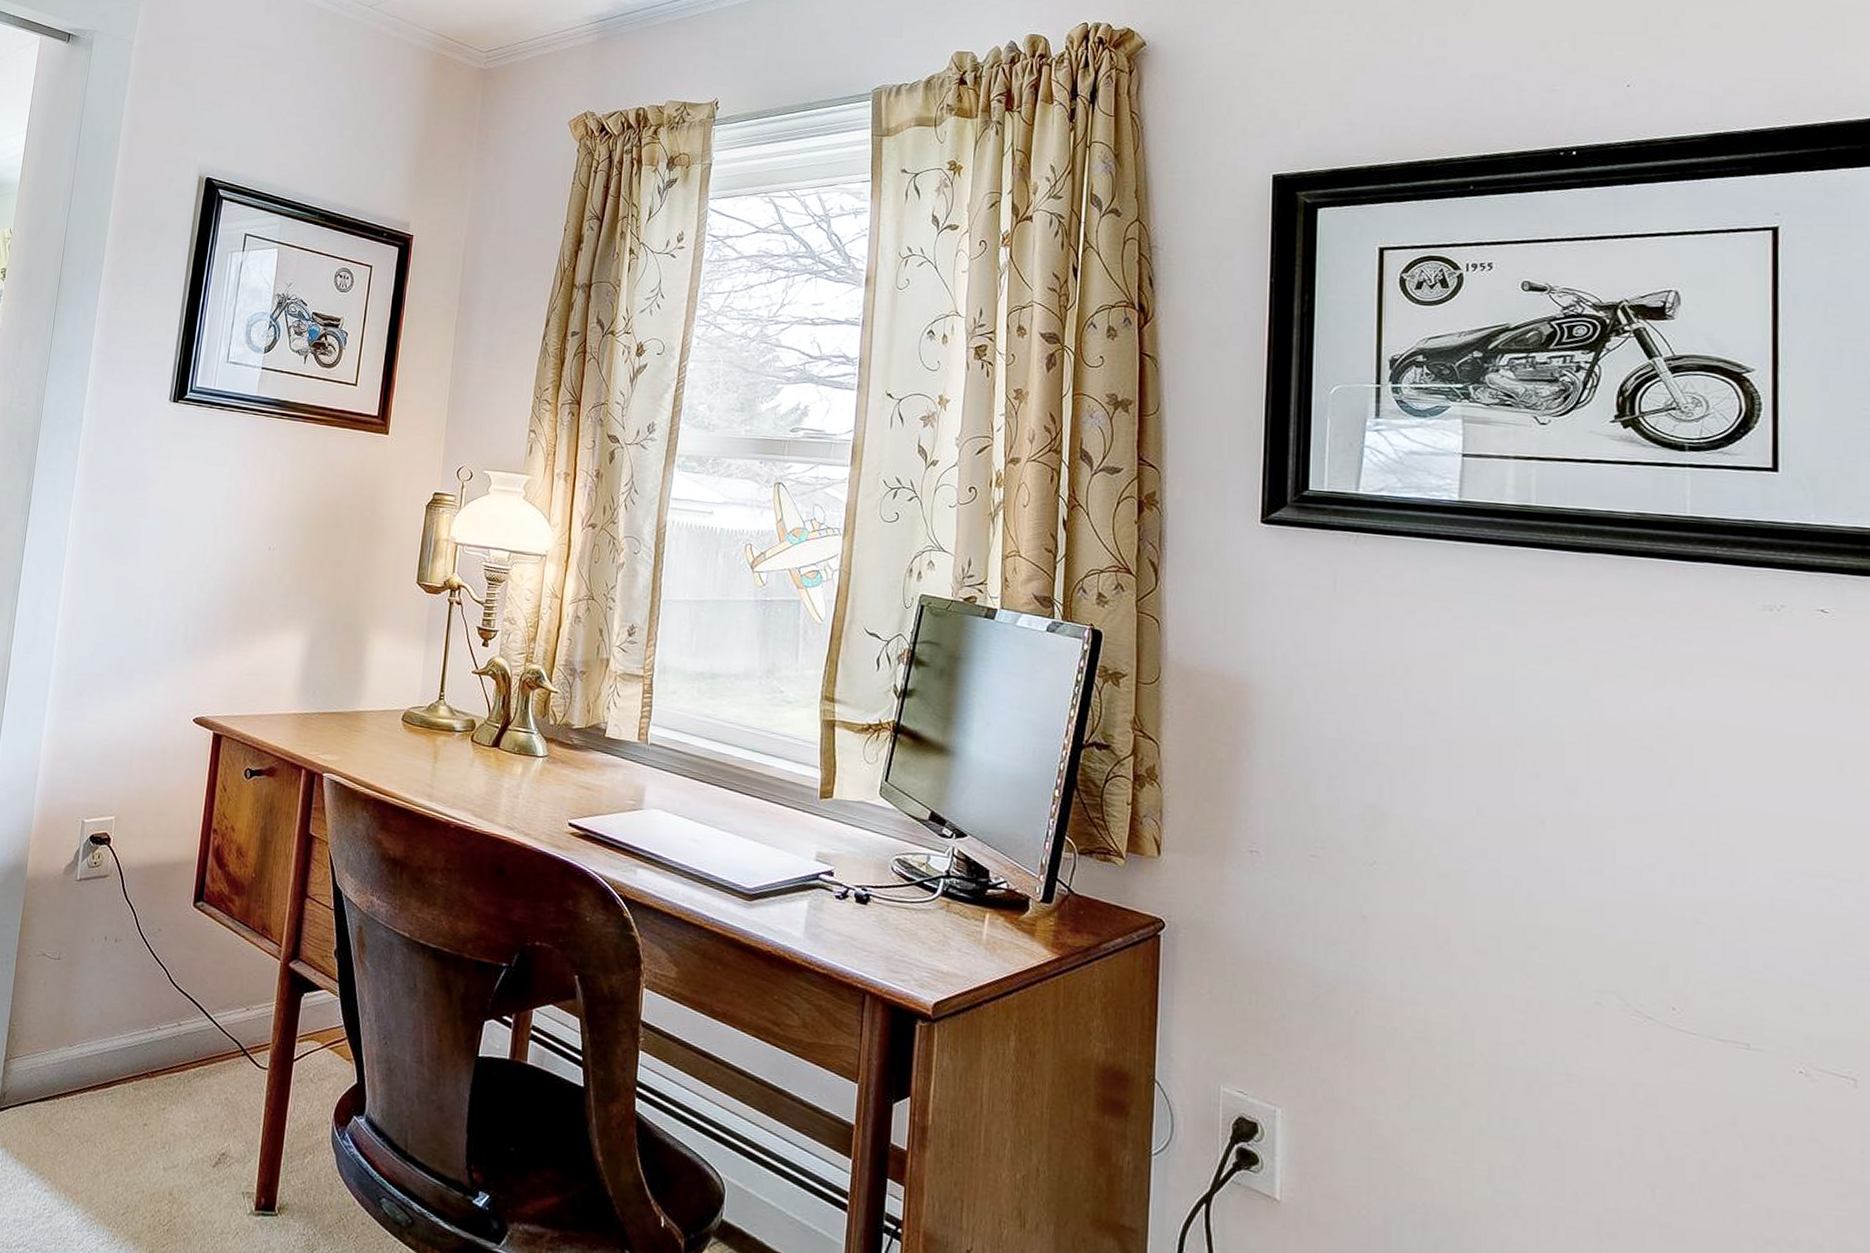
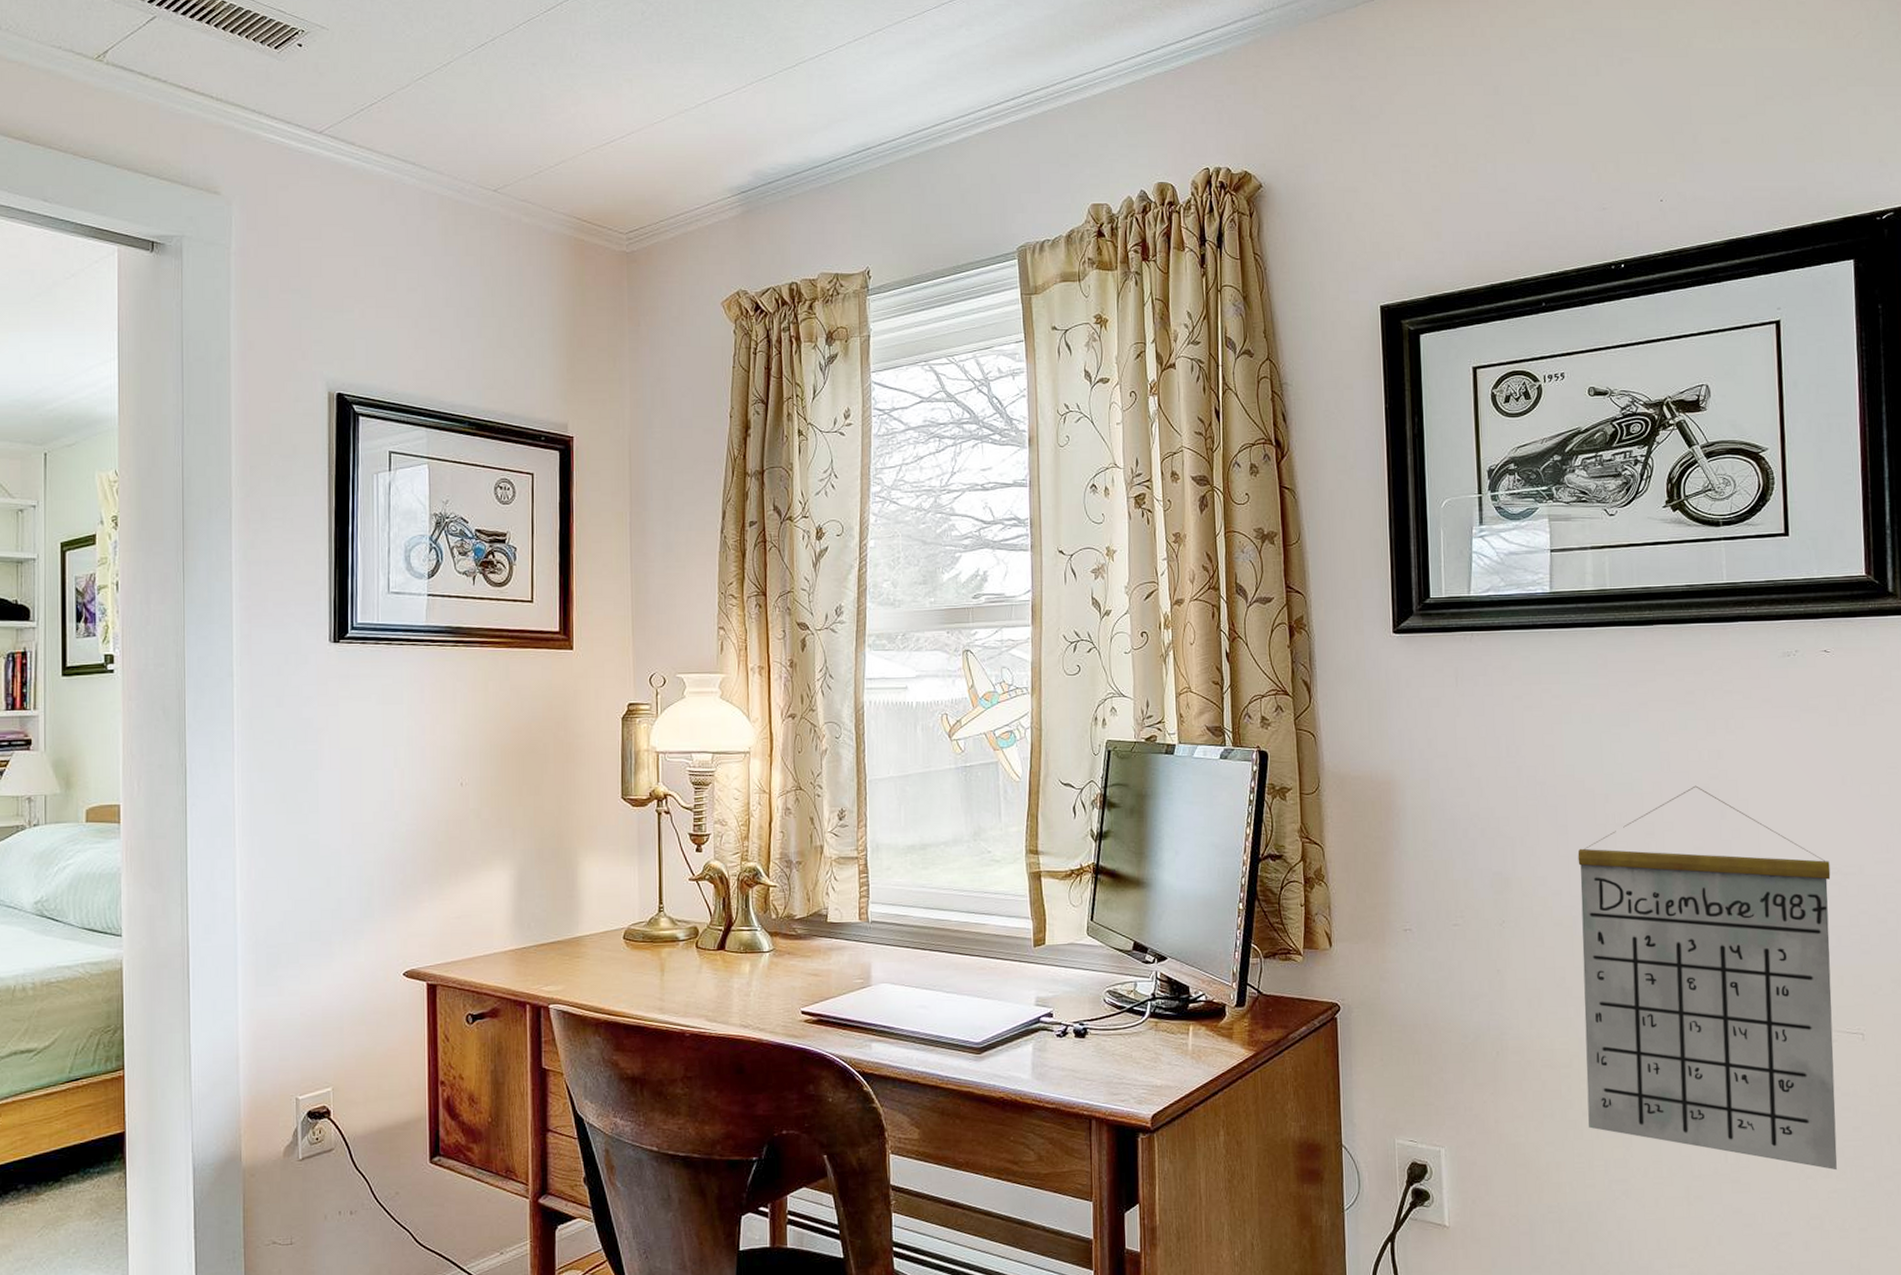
calendar: none [1469,744,1818,1242] -> present [1577,785,1837,1171]

